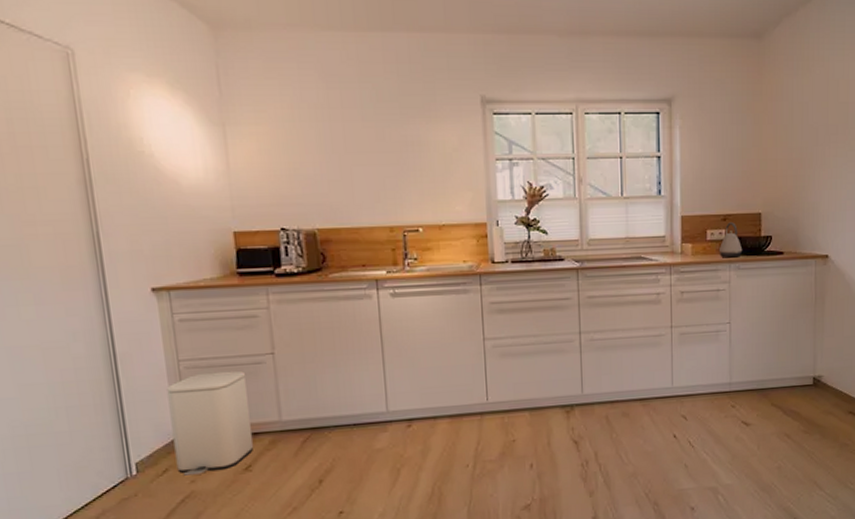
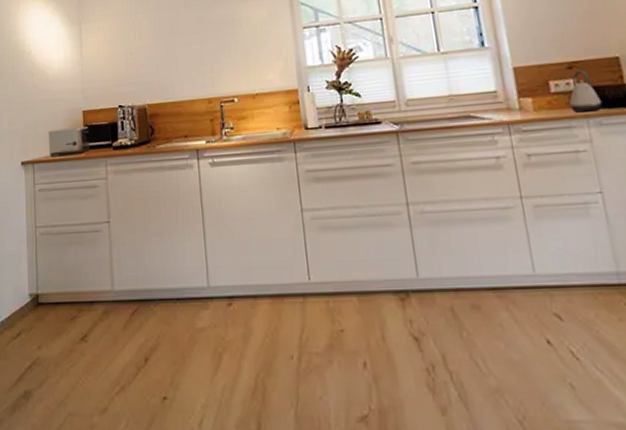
pedal bin: present [167,371,254,476] -> none [26,238,90,341]
toaster: none [186,250,246,284] -> present [48,126,90,157]

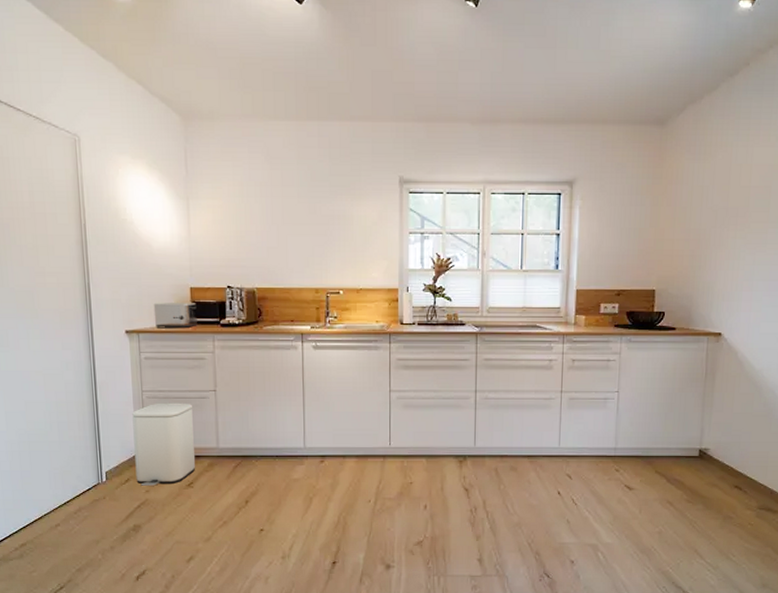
pedal bin: none [26,238,90,341] -> present [132,402,196,486]
kettle: present [568,70,603,113] -> none [611,297,635,331]

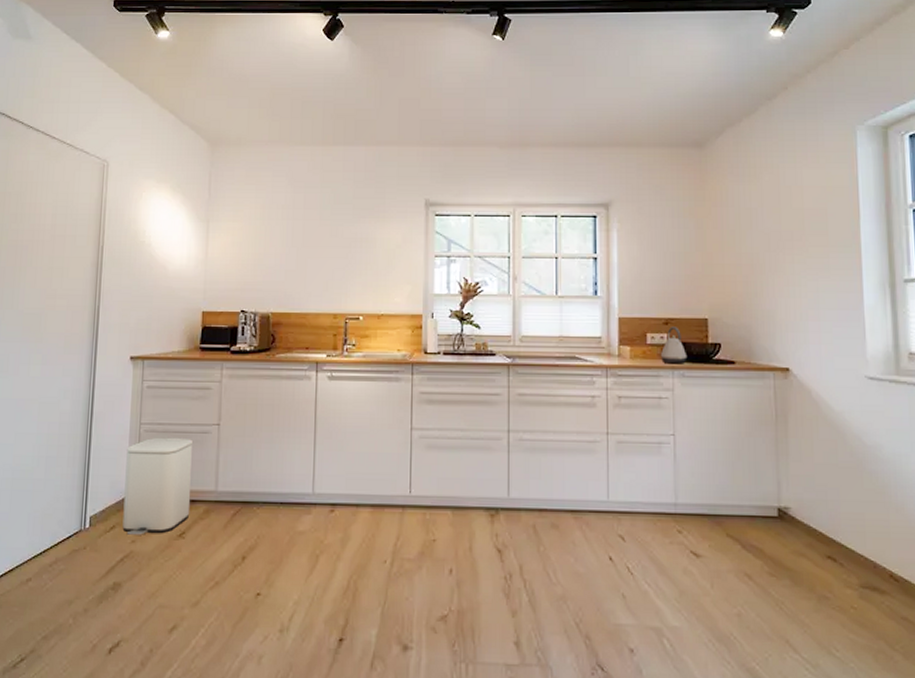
toaster: present [153,303,197,329] -> none [161,327,207,356]
kettle: none [611,297,635,331] -> present [660,327,688,364]

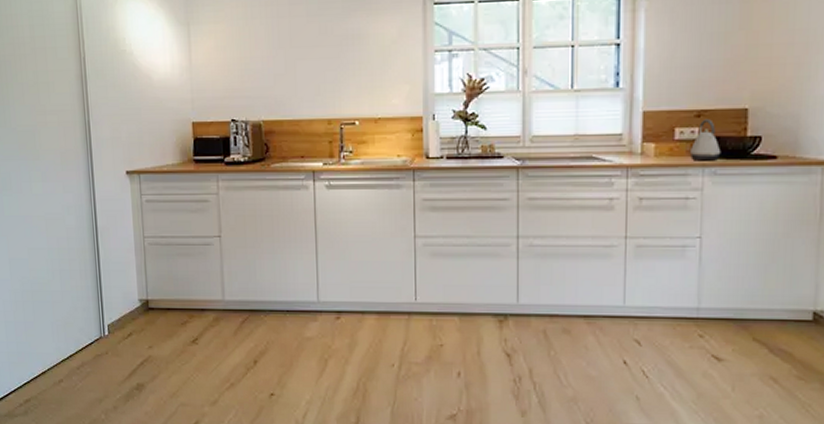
pedal bin: present [122,437,194,535] -> none [134,250,201,341]

